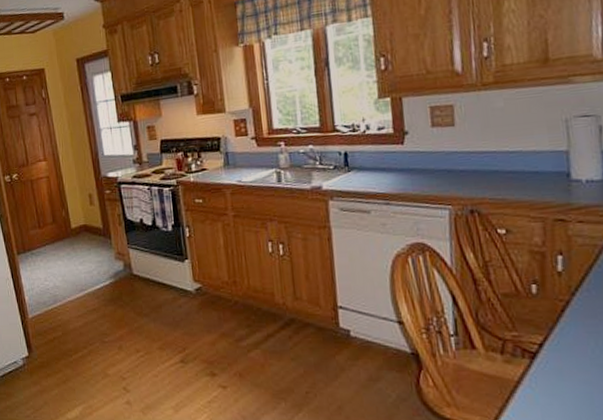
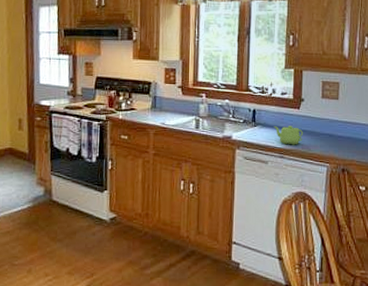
teapot: none [372,165,413,189] -> present [273,126,303,145]

